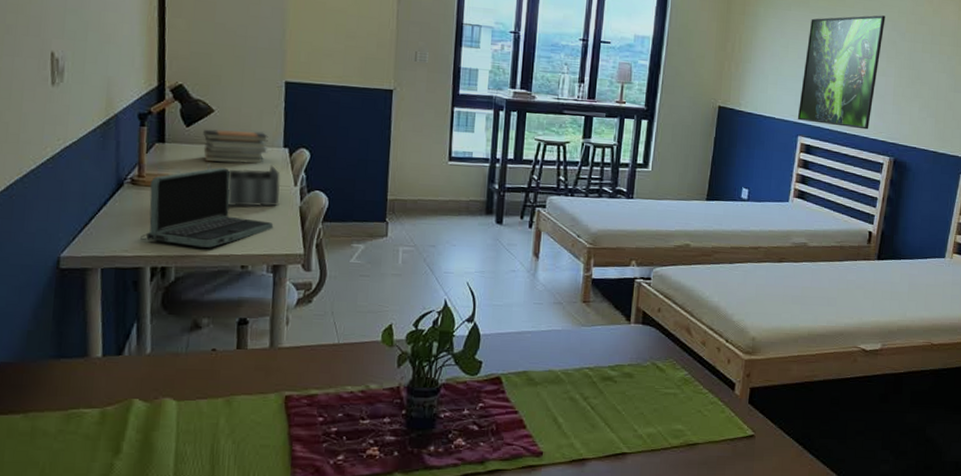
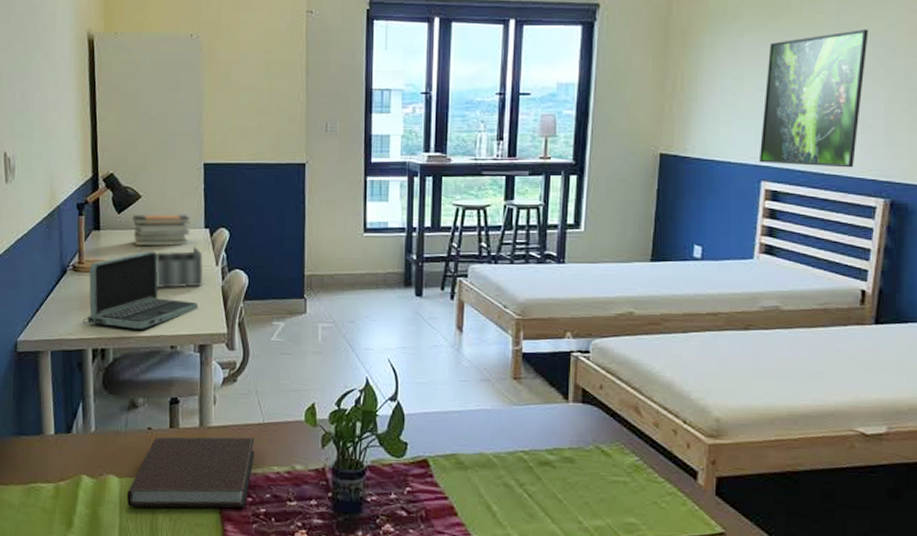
notebook: none [185,357,329,431] -> present [127,437,255,508]

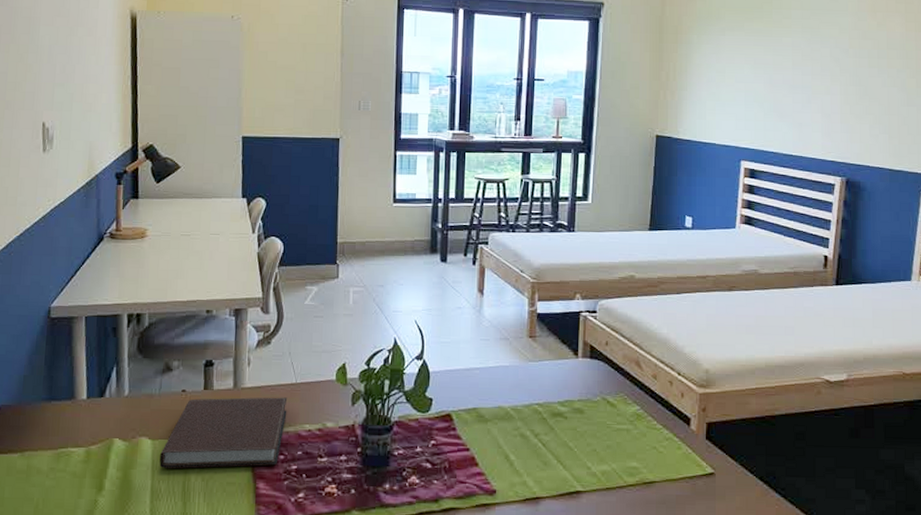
laptop: present [83,251,199,329] -> none [118,219,235,294]
book stack: present [133,214,191,247] -> none [171,184,229,215]
desk organizer: present [137,246,204,288] -> none [175,215,240,255]
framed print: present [758,29,869,168] -> none [739,33,826,150]

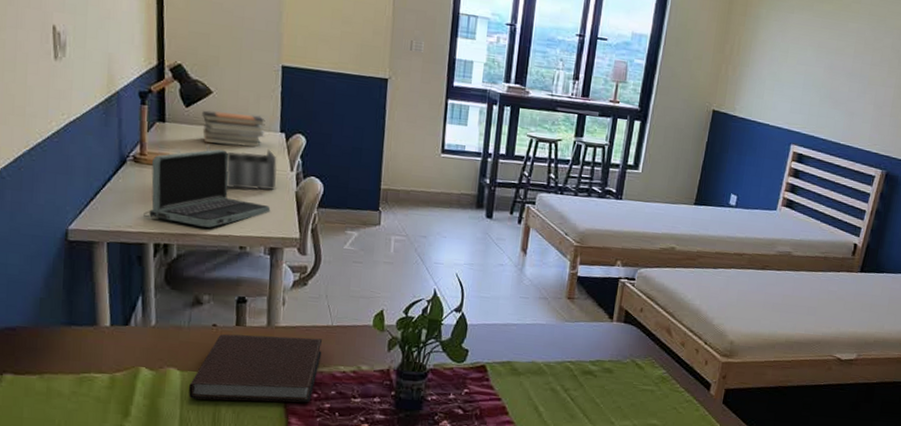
laptop: none [118,219,235,294] -> present [144,149,271,228]
book stack: none [171,184,229,215] -> present [202,110,266,147]
desk organizer: none [175,215,240,255] -> present [206,144,278,191]

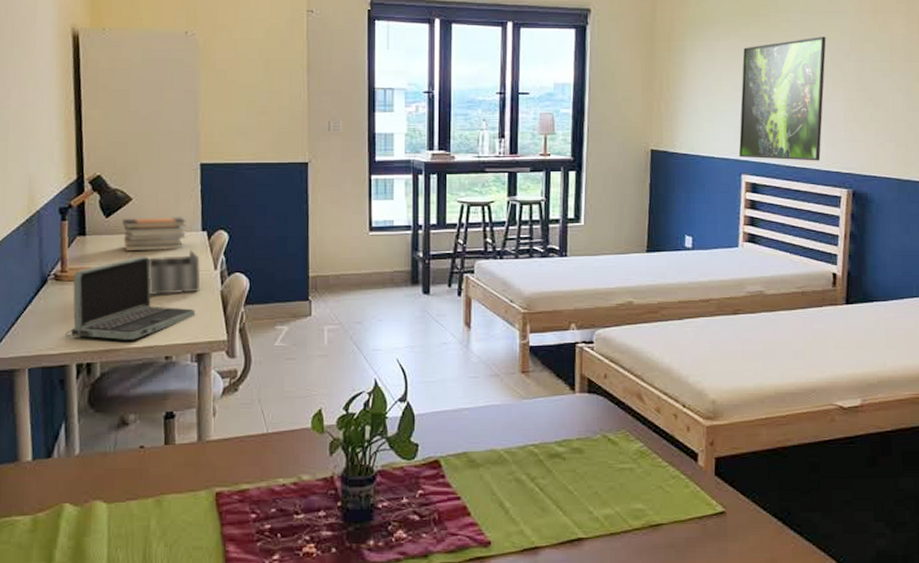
notebook: present [189,333,323,403] -> none [116,449,258,534]
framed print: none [791,22,891,141] -> present [738,36,826,161]

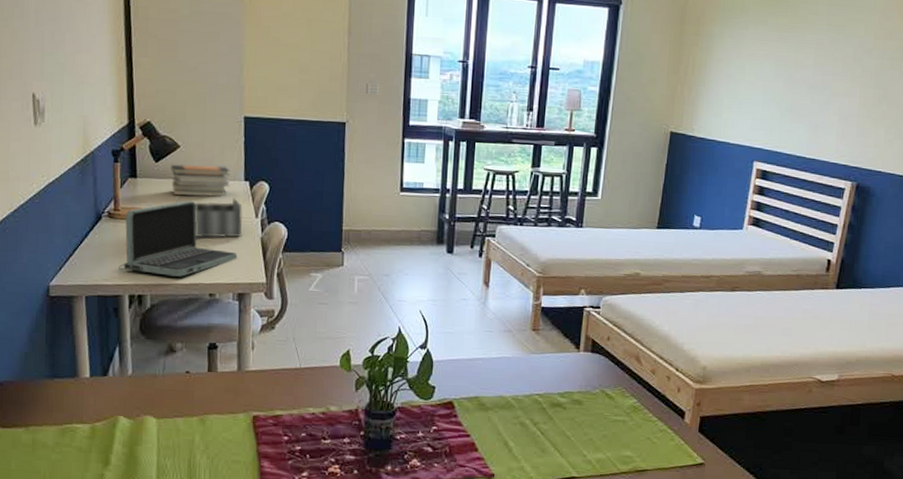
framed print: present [738,36,826,161] -> none [753,31,851,154]

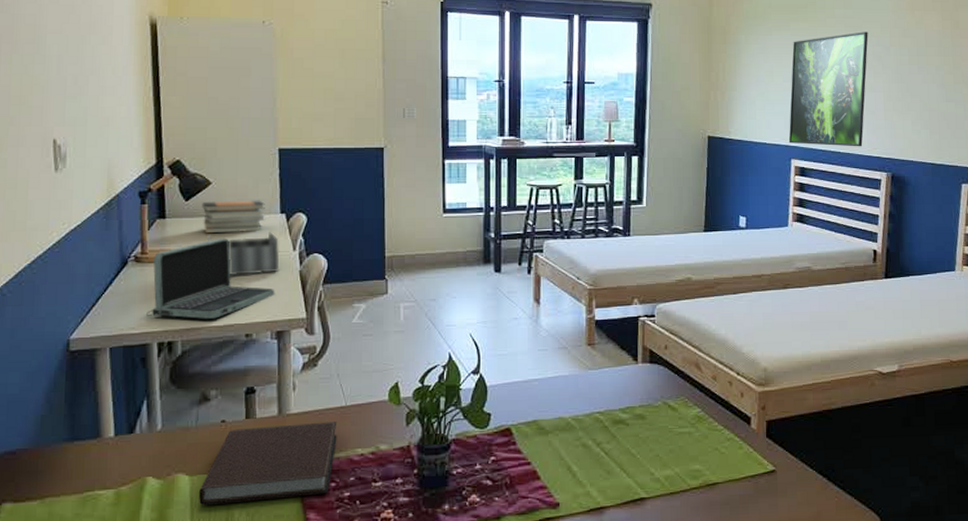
notebook: none [165,380,292,447] -> present [199,421,337,505]
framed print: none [753,31,851,154] -> present [788,32,868,147]

